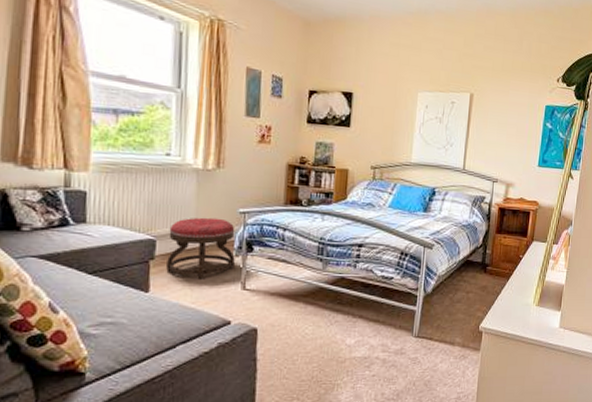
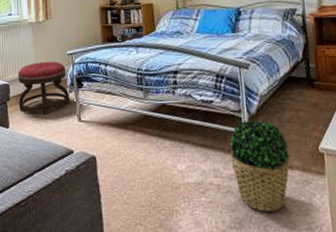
potted plant: none [400,298,455,385] -> present [229,119,290,213]

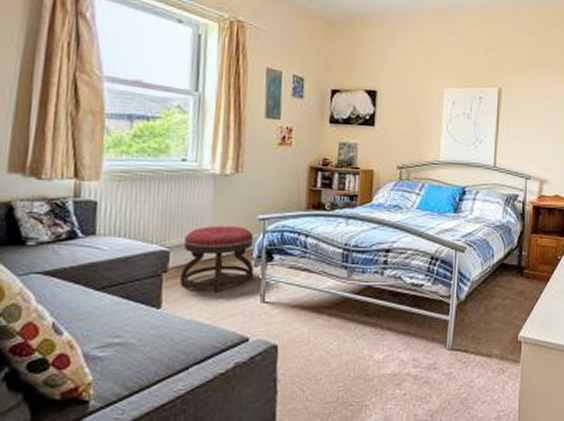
potted plant: present [229,119,290,213] -> none [432,306,492,403]

